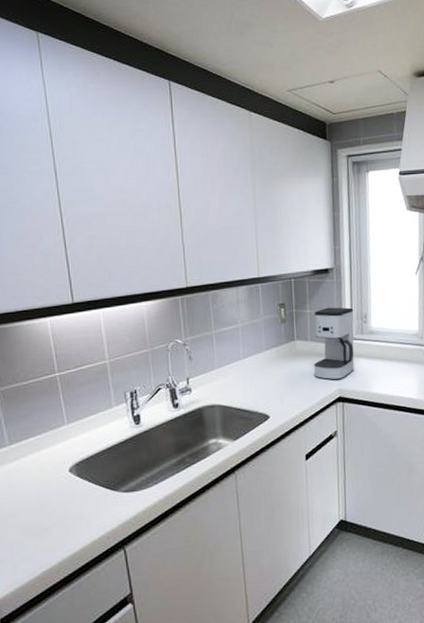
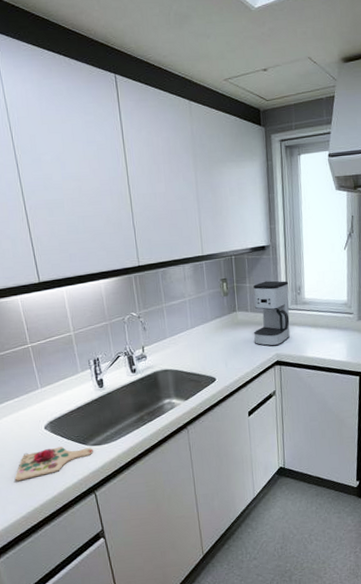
cutting board: none [30,493,125,534] -> present [14,446,93,481]

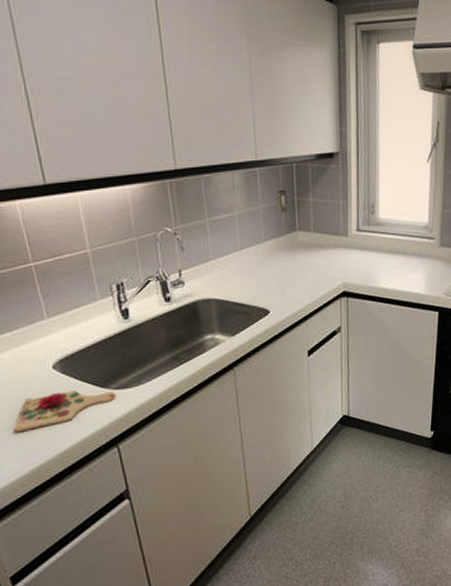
coffee maker: present [253,280,290,346] -> none [317,195,361,274]

